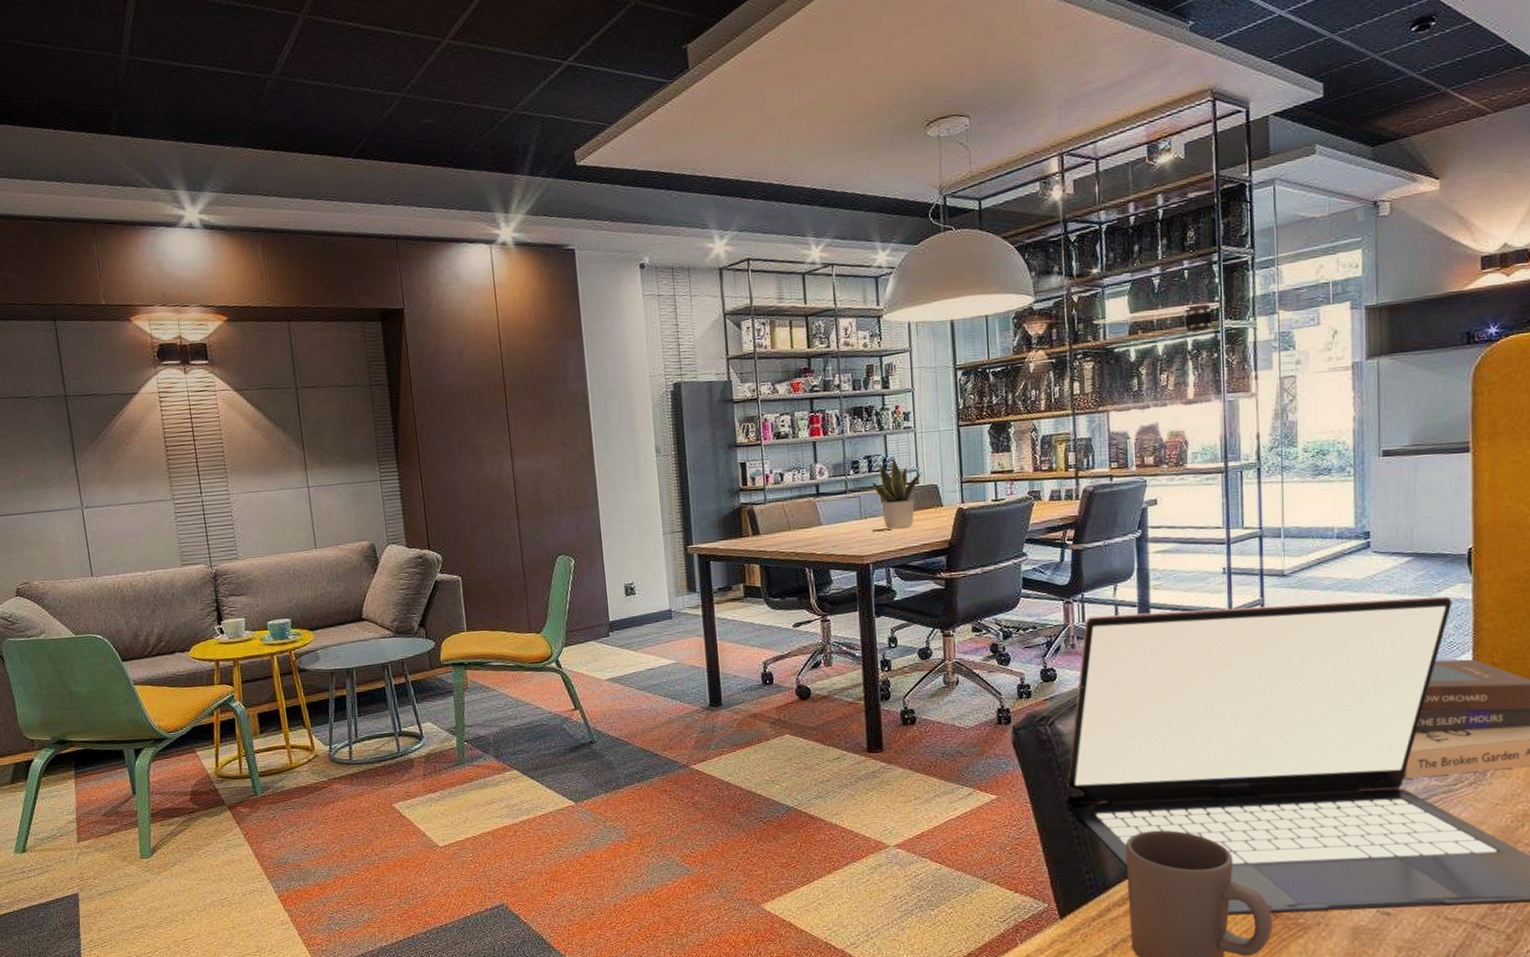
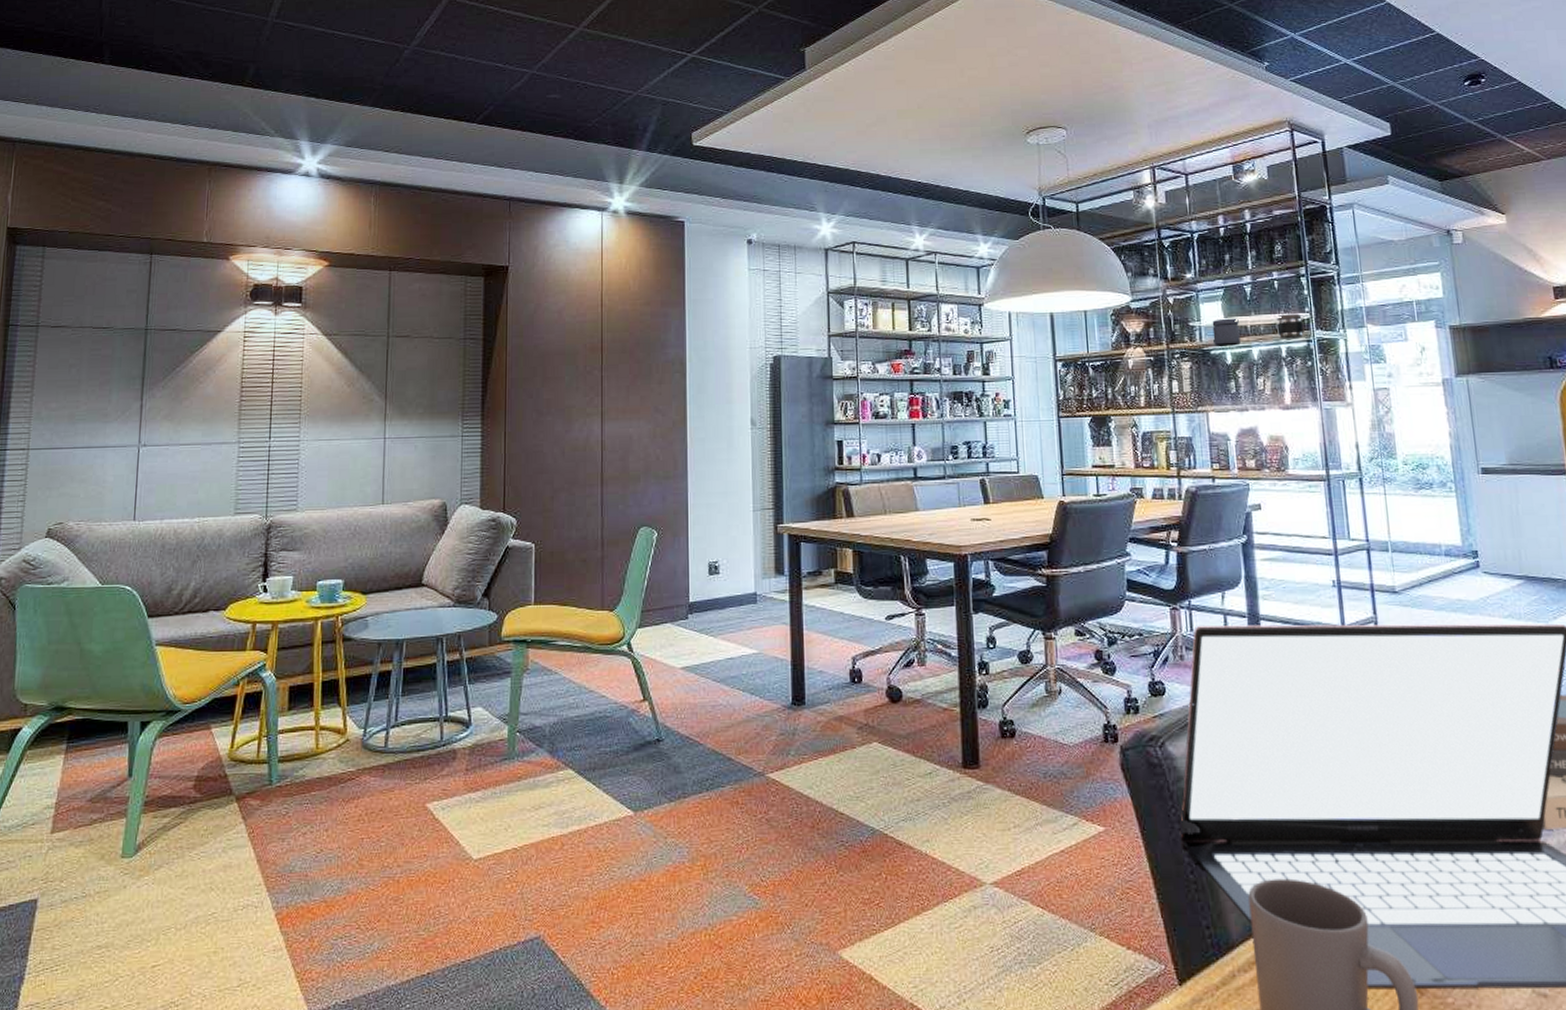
potted plant: present [872,457,922,529] -> none [971,444,1022,519]
jar: none [1117,313,1146,344] -> present [1212,318,1241,346]

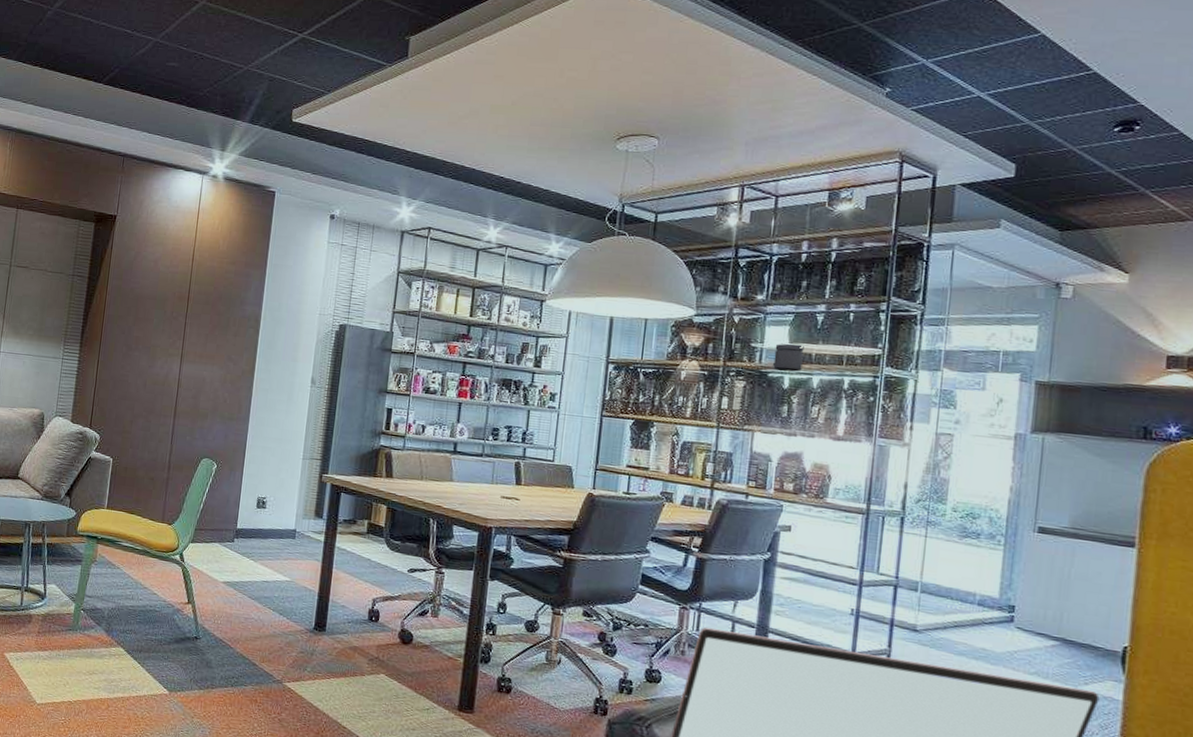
jar: present [1276,313,1304,339] -> none [843,347,873,373]

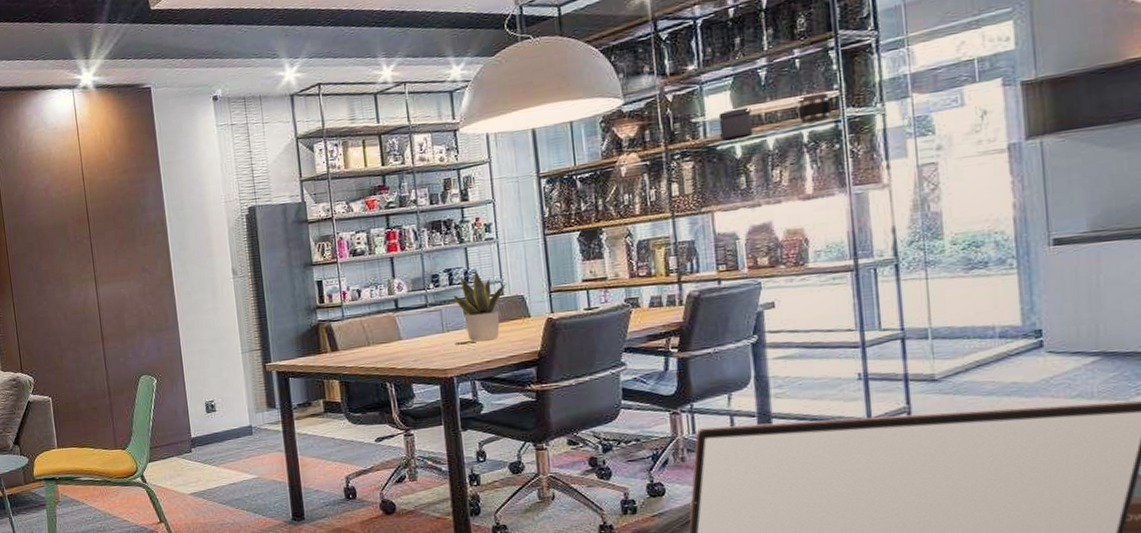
potted plant: none [508,432,559,502] -> present [453,269,507,342]
jar: none [843,347,873,373] -> present [797,92,831,124]

